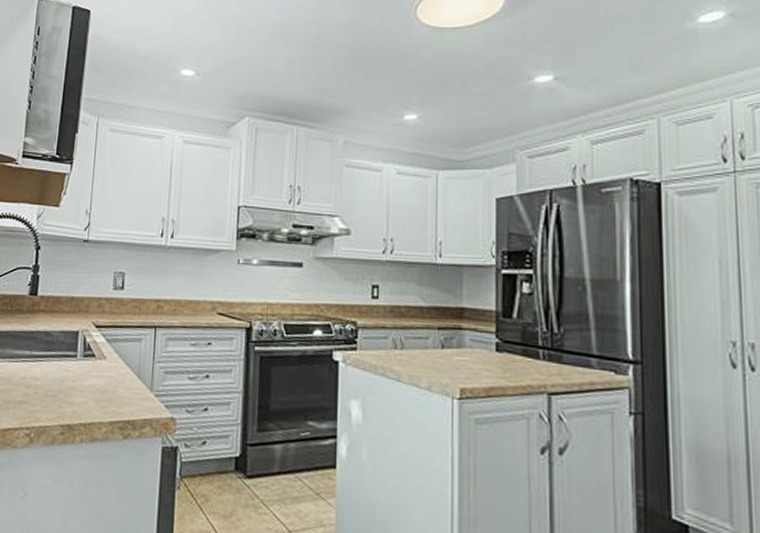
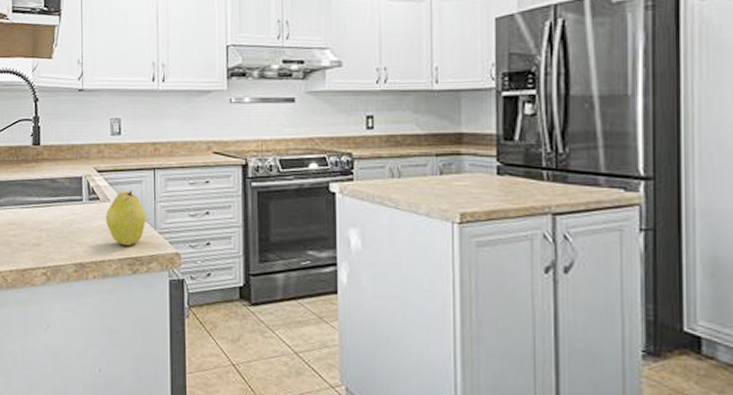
fruit: none [99,348,144,409] -> present [105,190,146,246]

